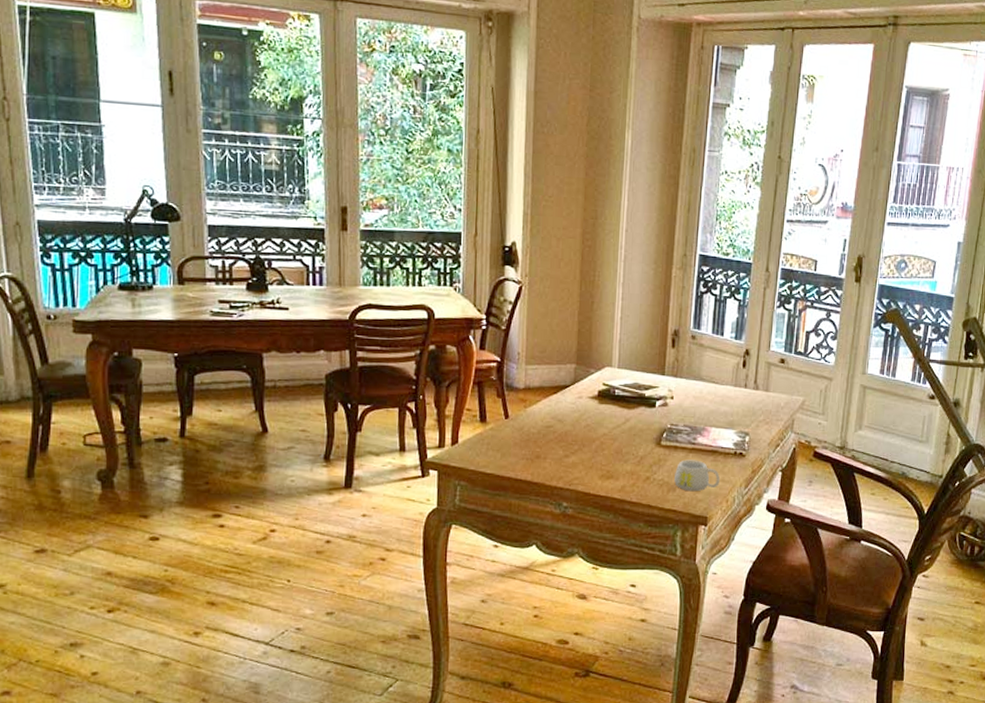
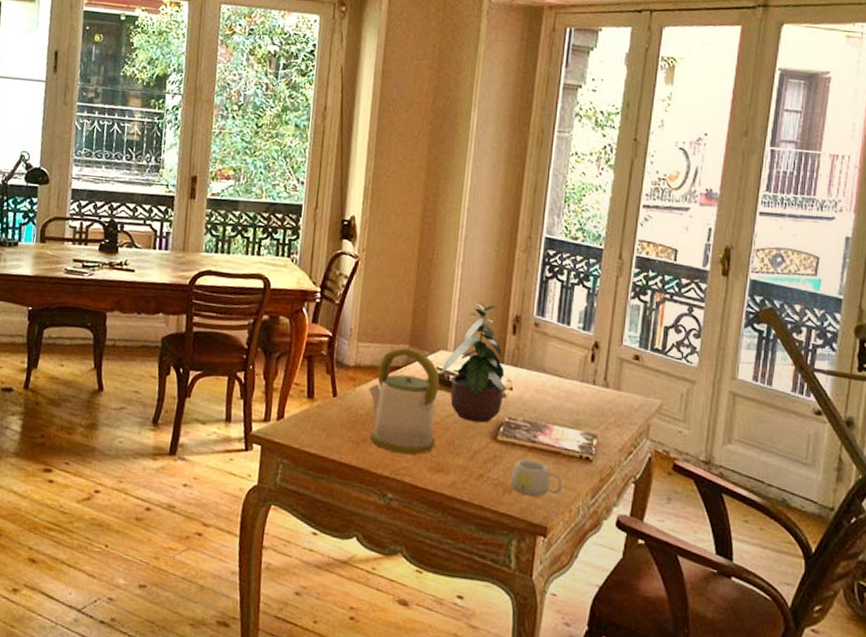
kettle: none [539,366,607,465] -> present [368,347,440,455]
potted plant: none [607,318,666,431] -> present [441,300,505,423]

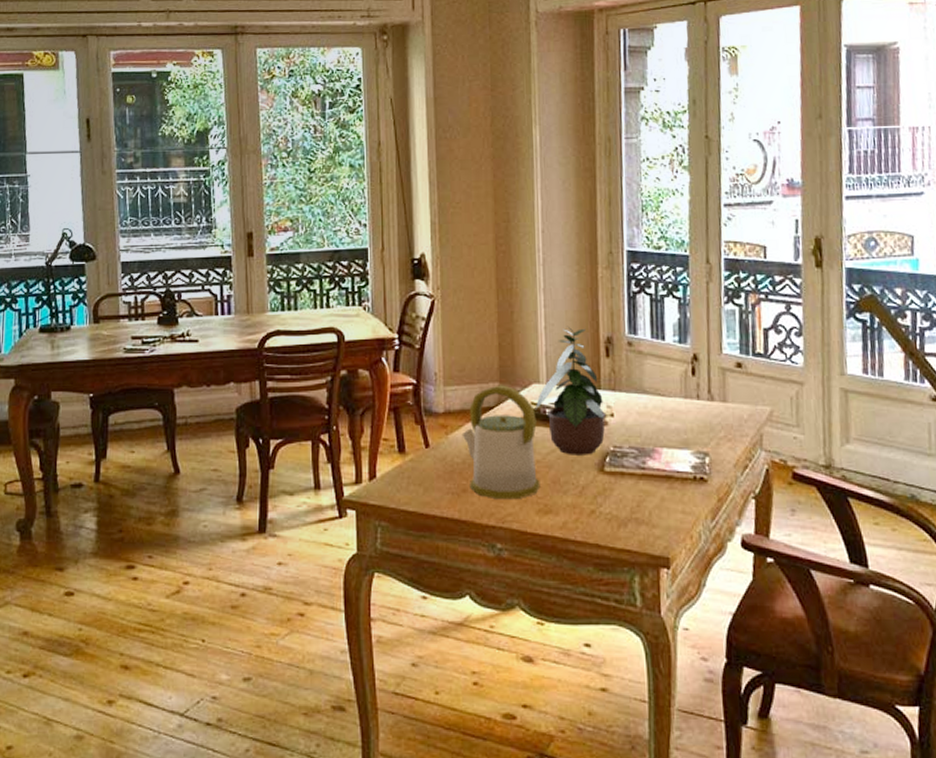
mug: present [511,459,563,497] -> none [624,488,680,527]

